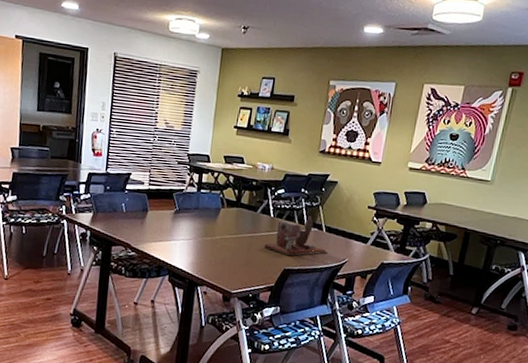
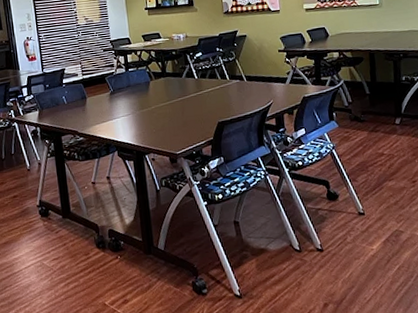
desk organizer: present [264,216,328,256] -> none [195,70,253,110]

